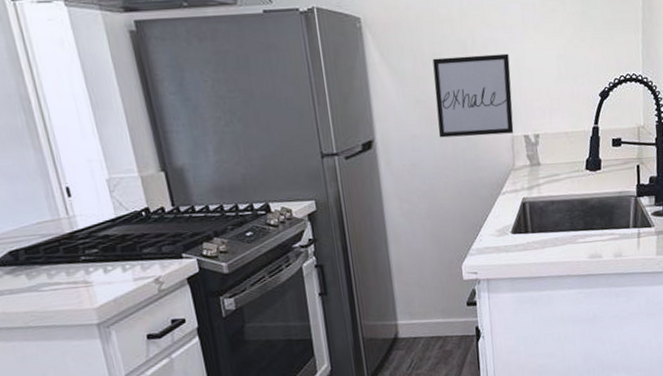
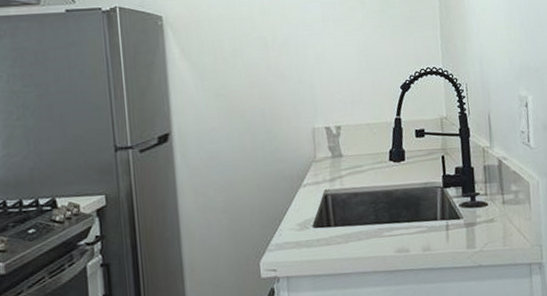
wall art: present [432,53,514,138] -> none [233,48,315,130]

